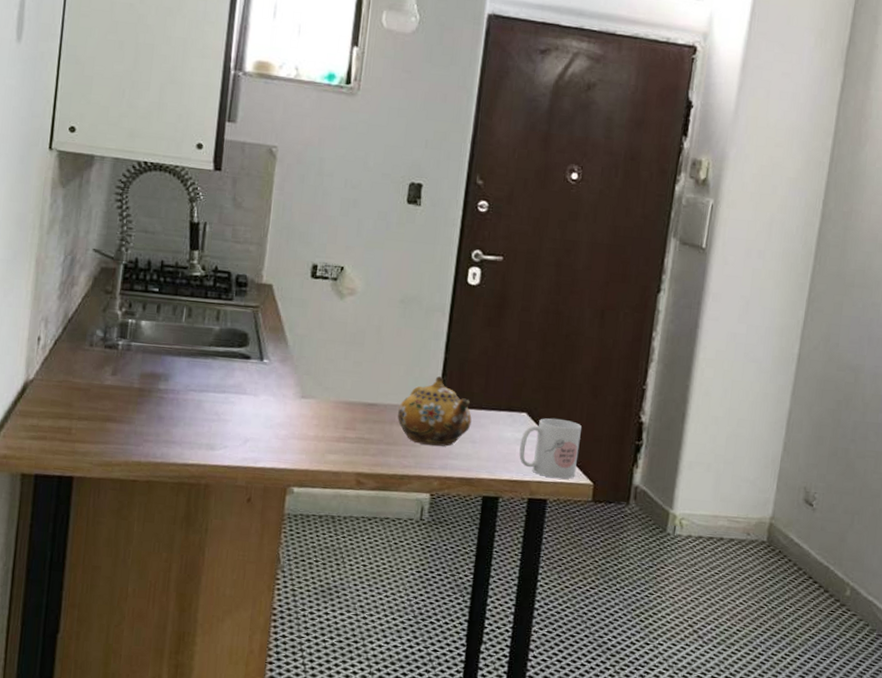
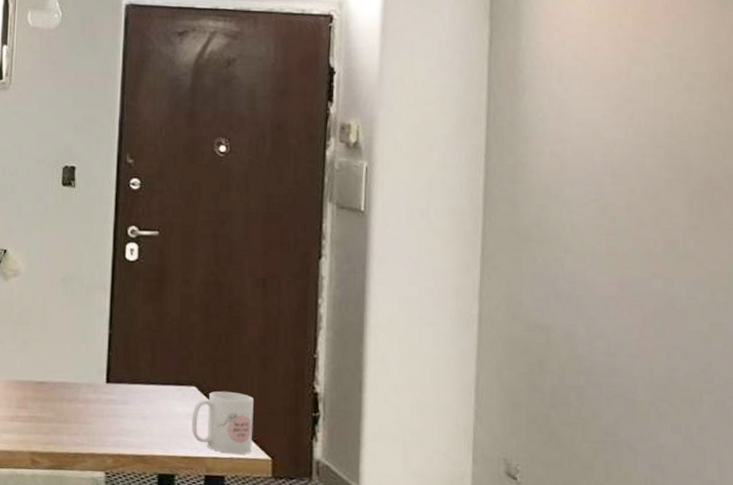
teapot: present [397,375,472,447] -> none [66,351,141,424]

